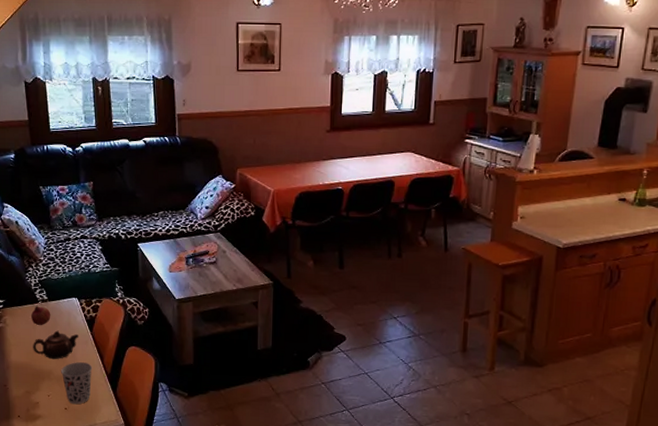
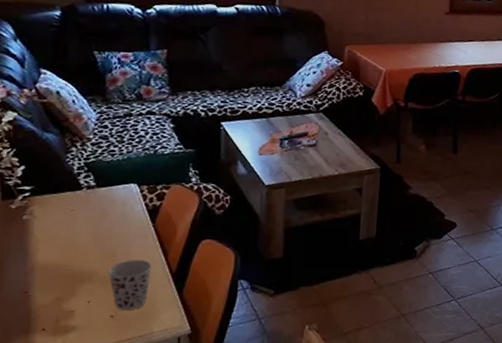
fruit: present [31,306,51,326] -> none [71,194,99,218]
teapot: present [33,330,79,360] -> none [70,222,137,258]

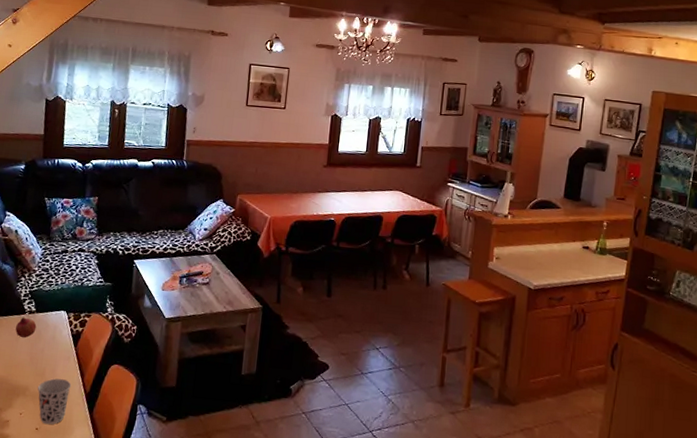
fruit: none [71,194,99,218] -> present [15,317,37,338]

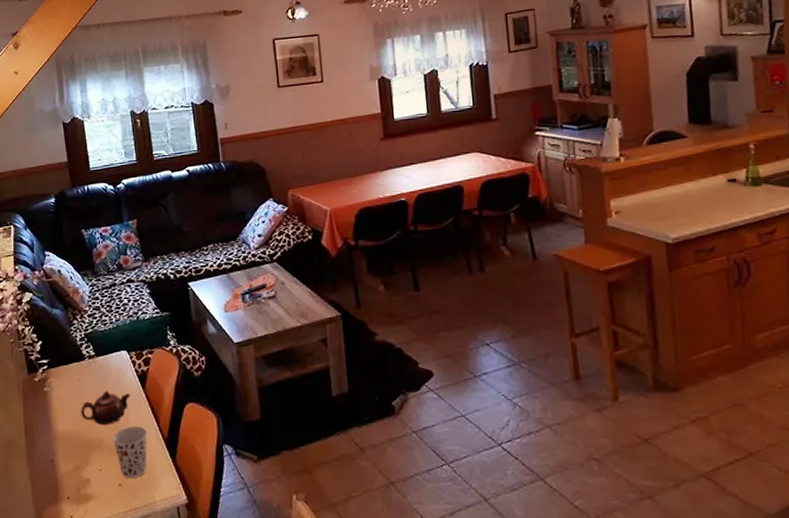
teapot: none [12,344,63,375] -> present [81,390,131,426]
fruit: present [15,317,37,338] -> none [78,363,99,387]

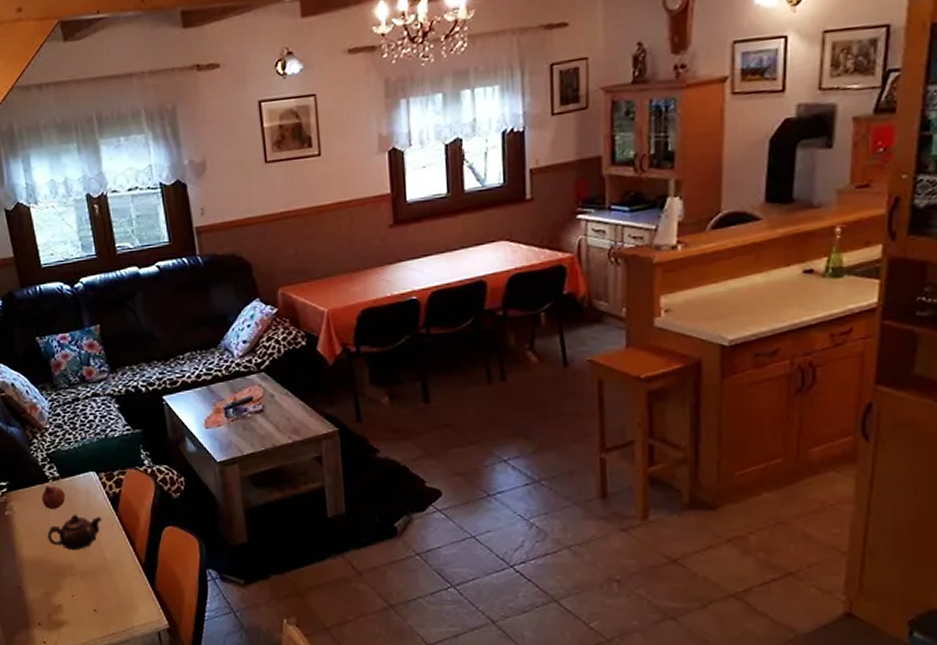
fruit: none [78,363,99,387] -> present [42,486,66,510]
cup: present [113,427,148,479] -> none [84,551,124,605]

